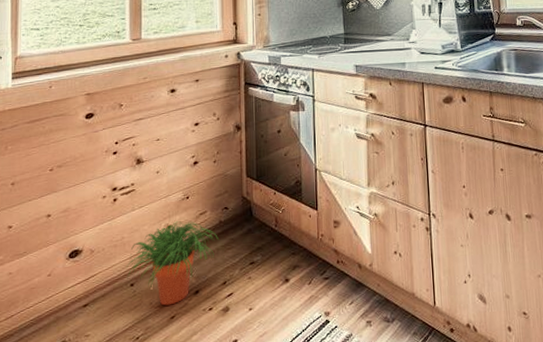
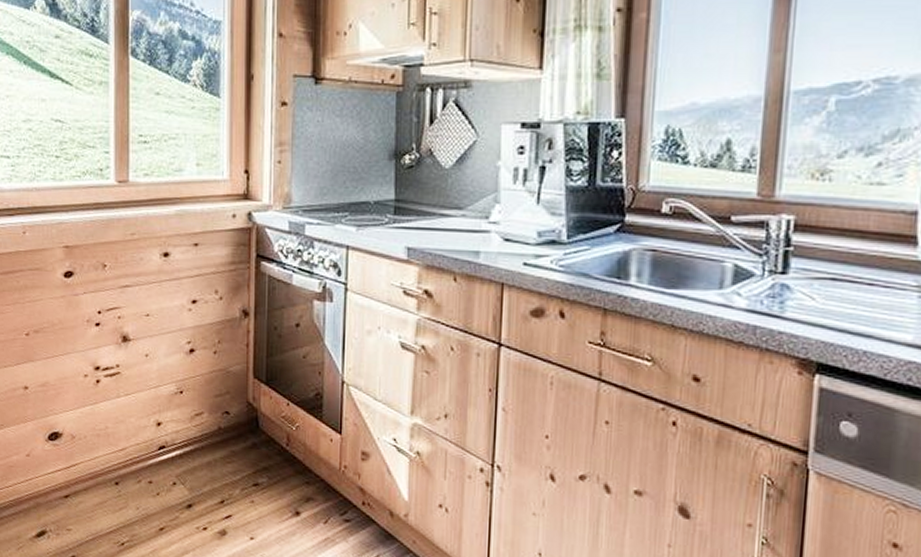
potted plant: present [126,221,218,306] -> none [110,419,217,515]

